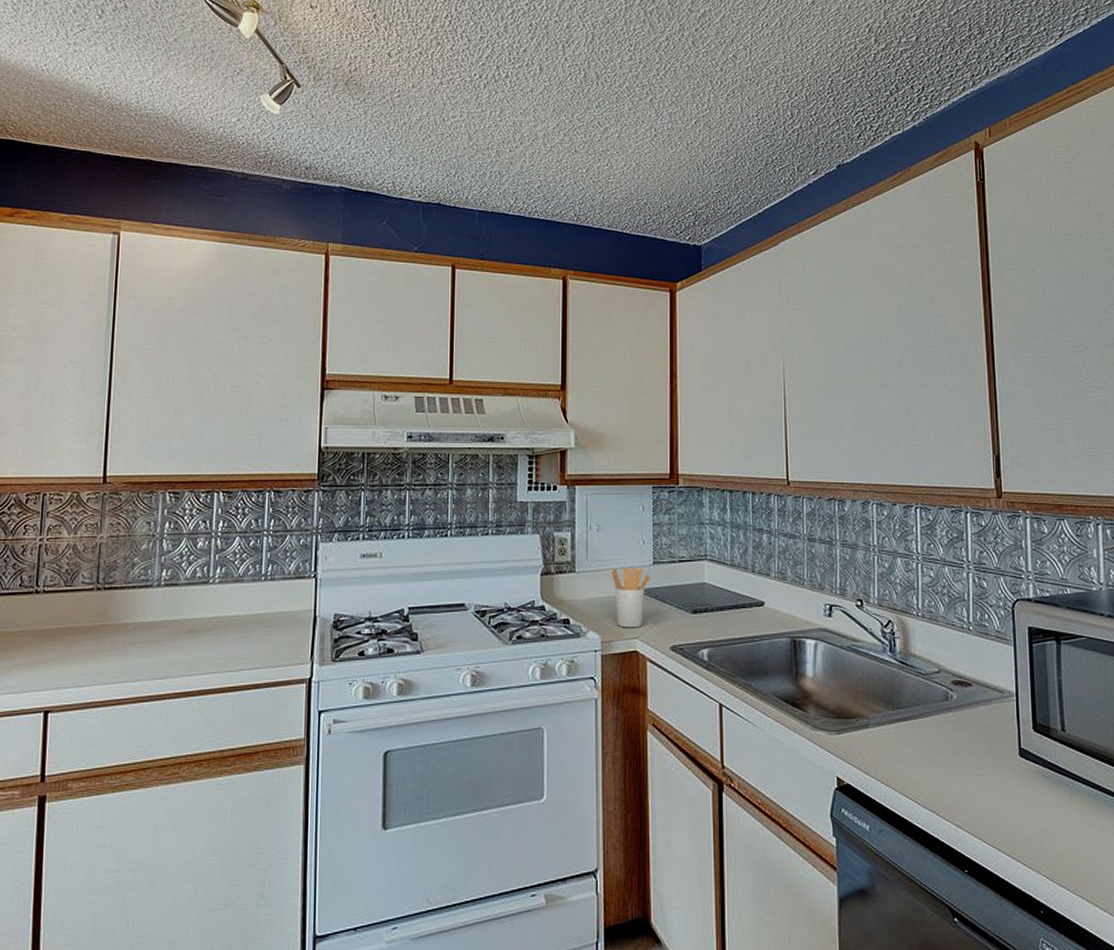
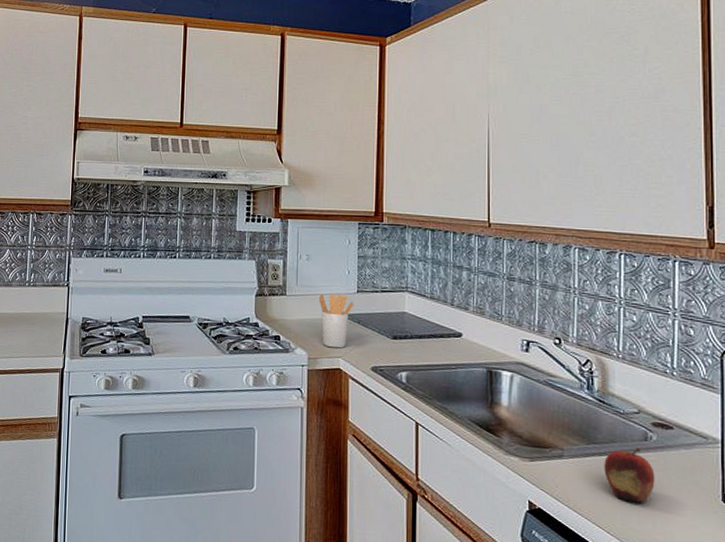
fruit: none [909,708,957,767] -> present [604,447,655,503]

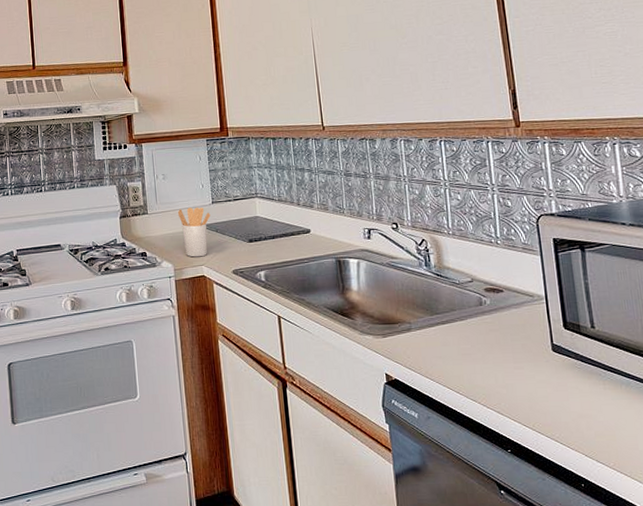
fruit: present [604,447,655,503] -> none [447,312,493,362]

